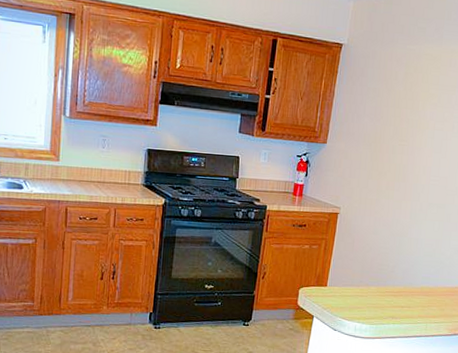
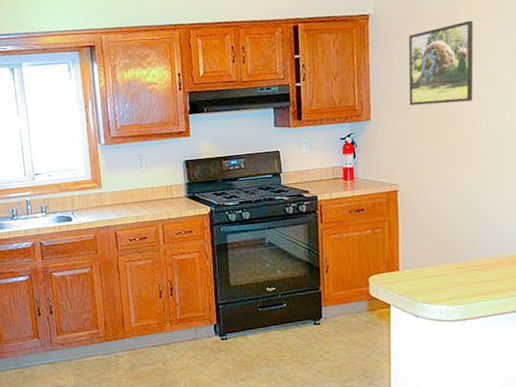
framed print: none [362,69,430,143] -> present [408,20,474,106]

